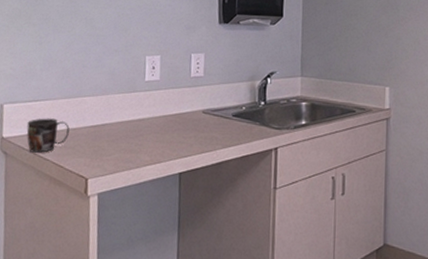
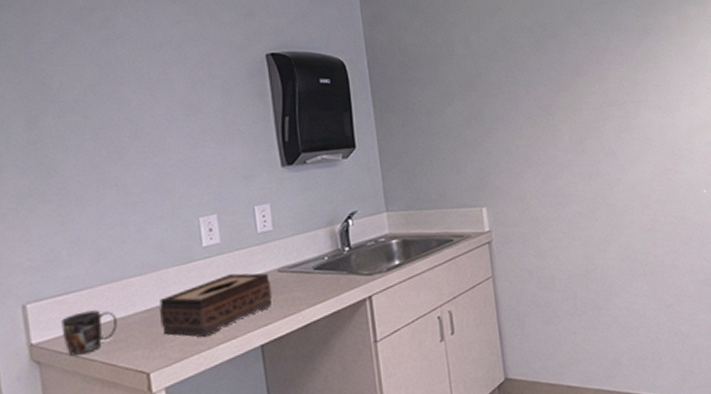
tissue box: none [102,108,196,158] -> present [158,273,273,338]

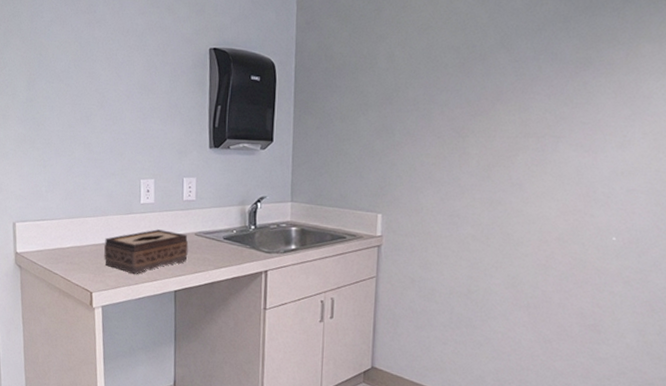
mug: present [61,310,117,356] -> none [37,236,74,268]

